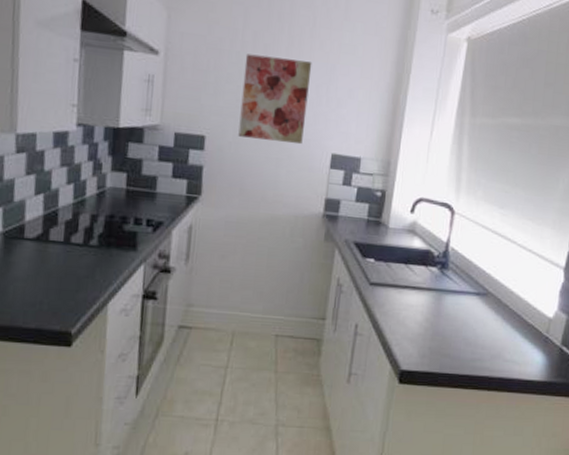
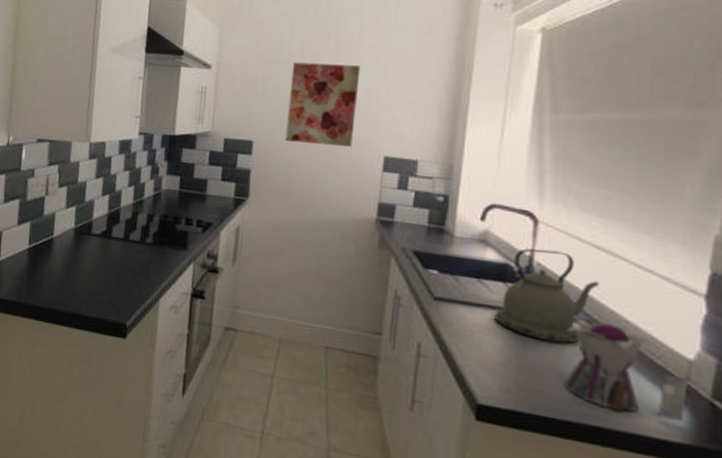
kettle: none [417,236,495,313] -> present [494,248,599,344]
teapot: none [465,293,548,364] -> present [564,318,688,421]

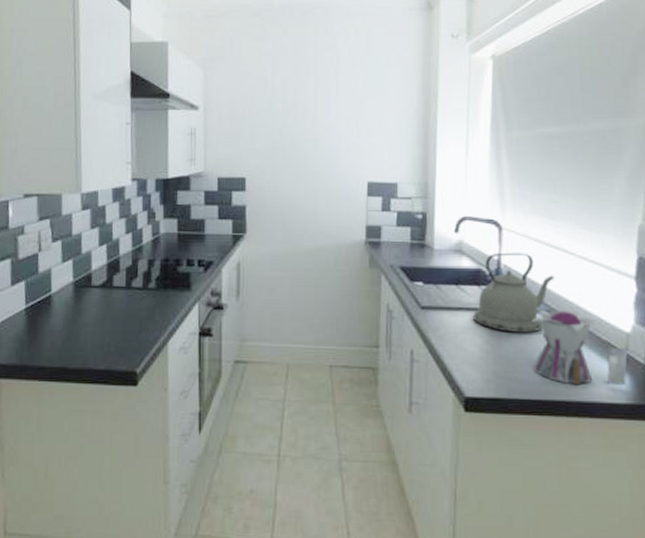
wall art: present [285,62,361,148] -> none [276,98,340,177]

